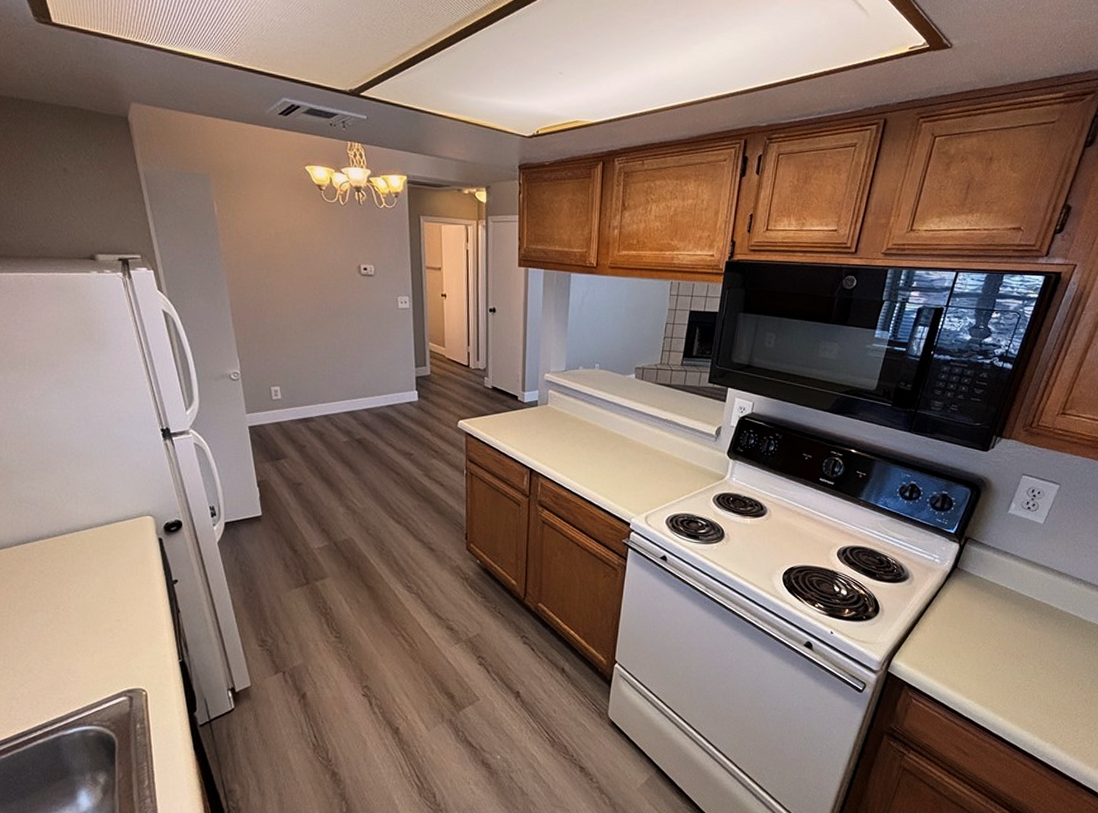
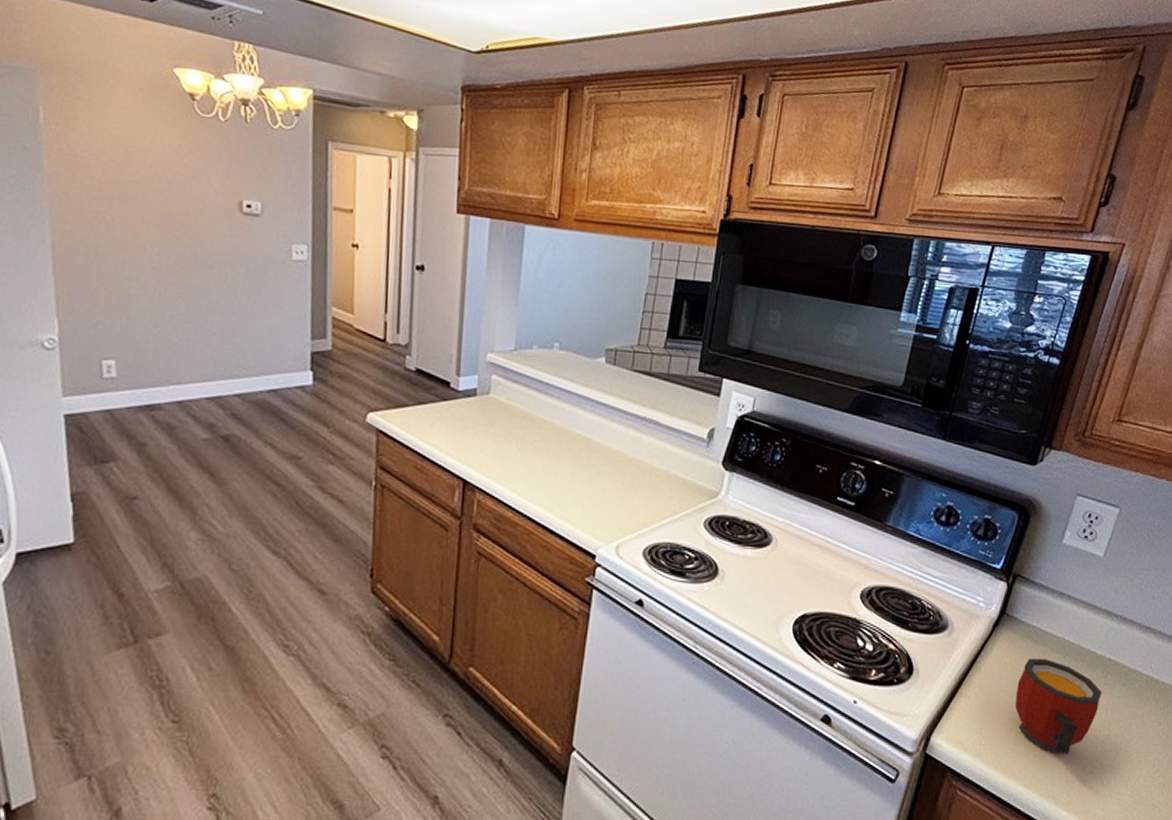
mug: none [963,603,1037,675] -> present [1016,659,1103,755]

